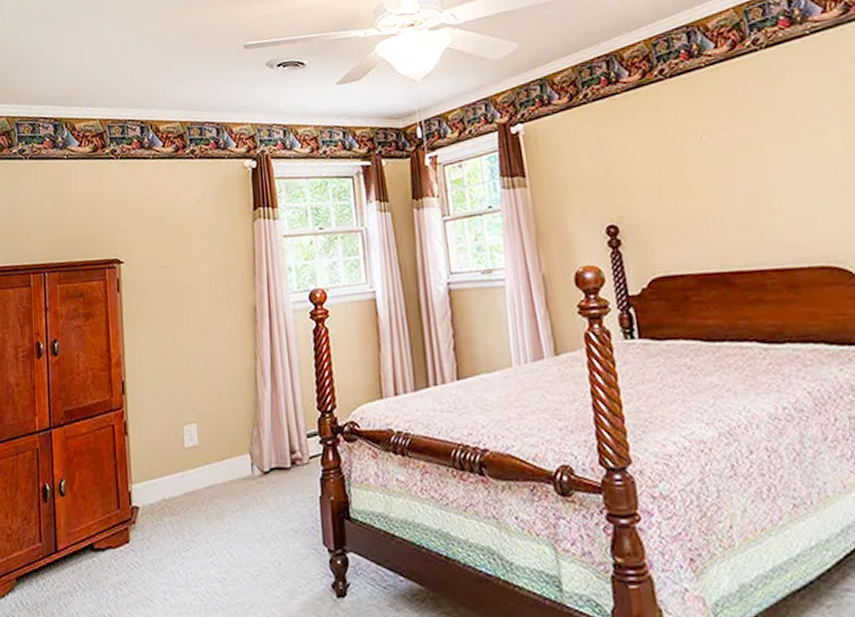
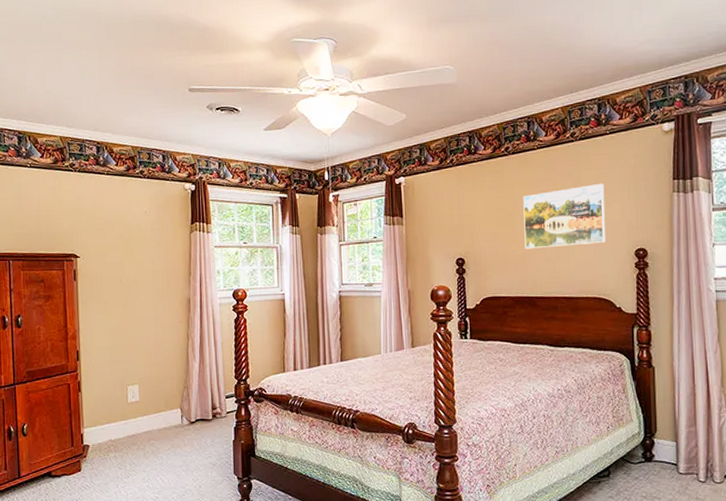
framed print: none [693,102,827,205] -> present [523,183,605,249]

